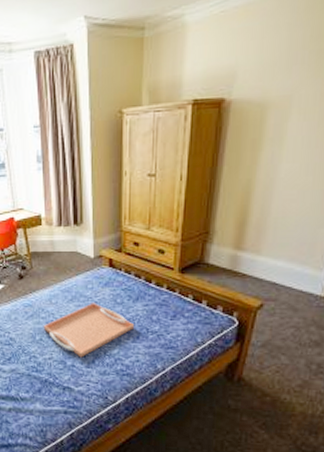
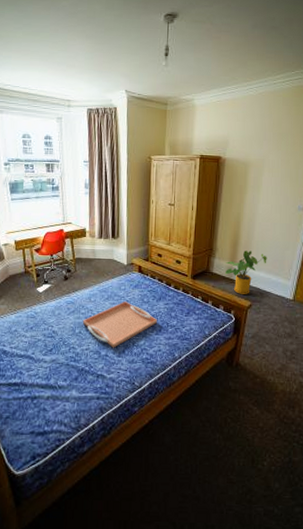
house plant: none [227,232,290,291] -> present [226,250,267,294]

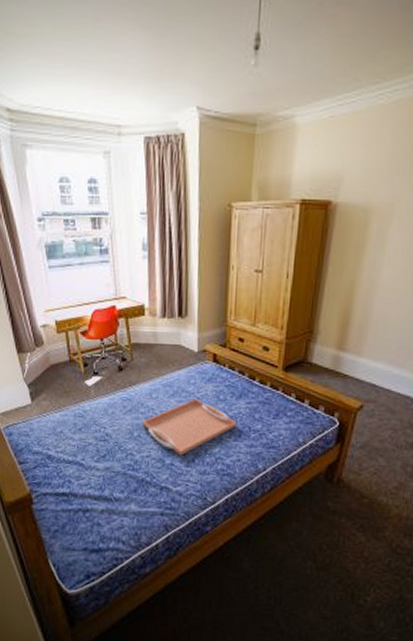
house plant: present [226,250,267,294] -> none [329,333,389,392]

